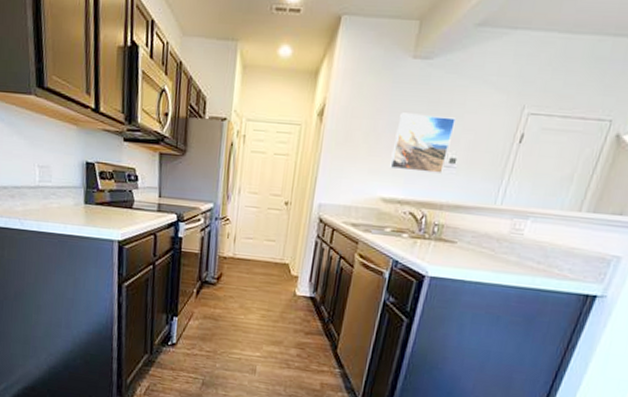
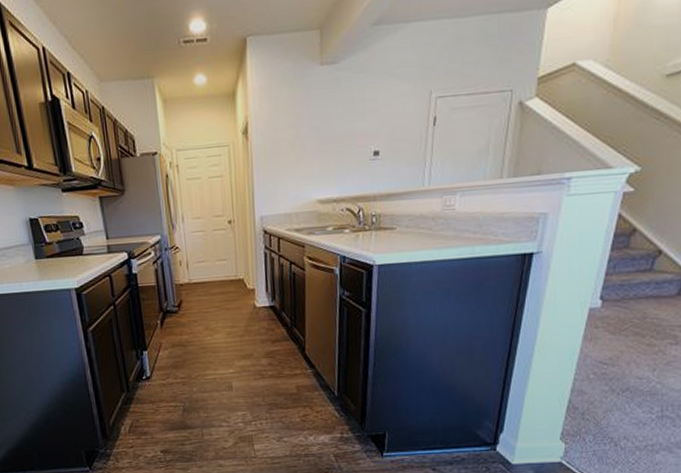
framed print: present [390,113,456,173] -> none [319,113,372,172]

